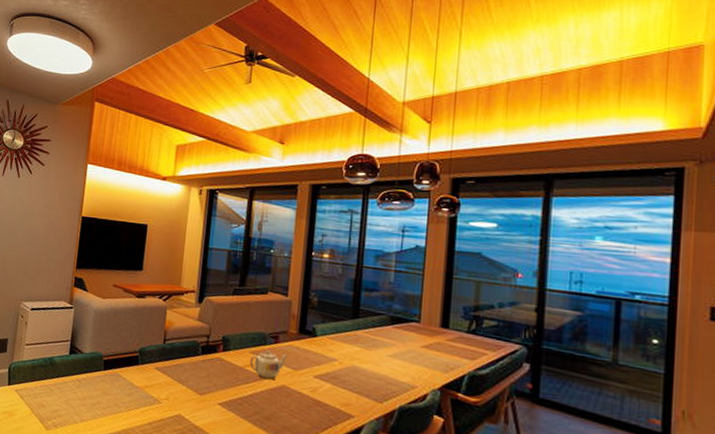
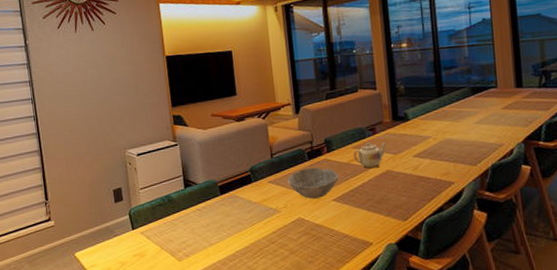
bowl: none [174,362,230,399] -> present [287,167,338,199]

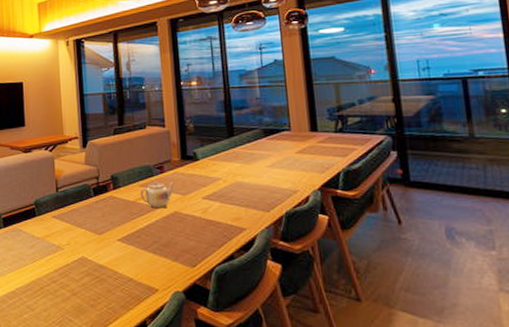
bowl: present [287,167,338,199] -> none [71,204,124,237]

